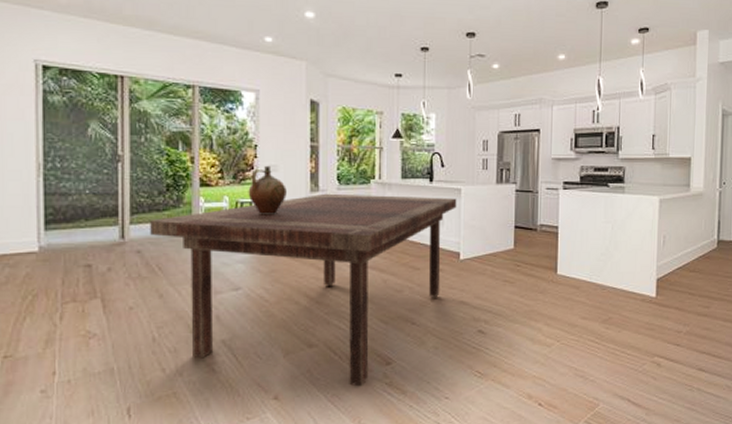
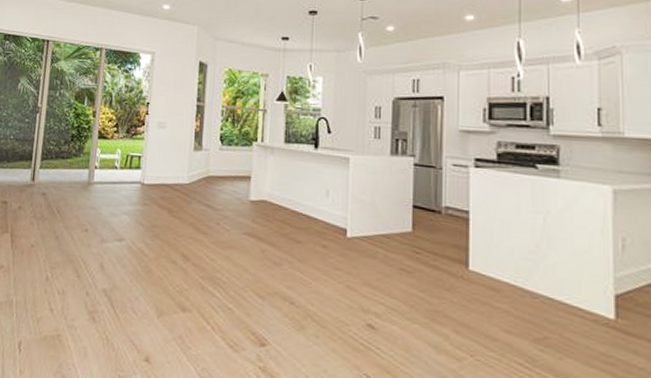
dining table: present [150,193,457,387] -> none [54,152,344,366]
ceramic jug: present [248,165,287,216] -> none [138,122,172,171]

